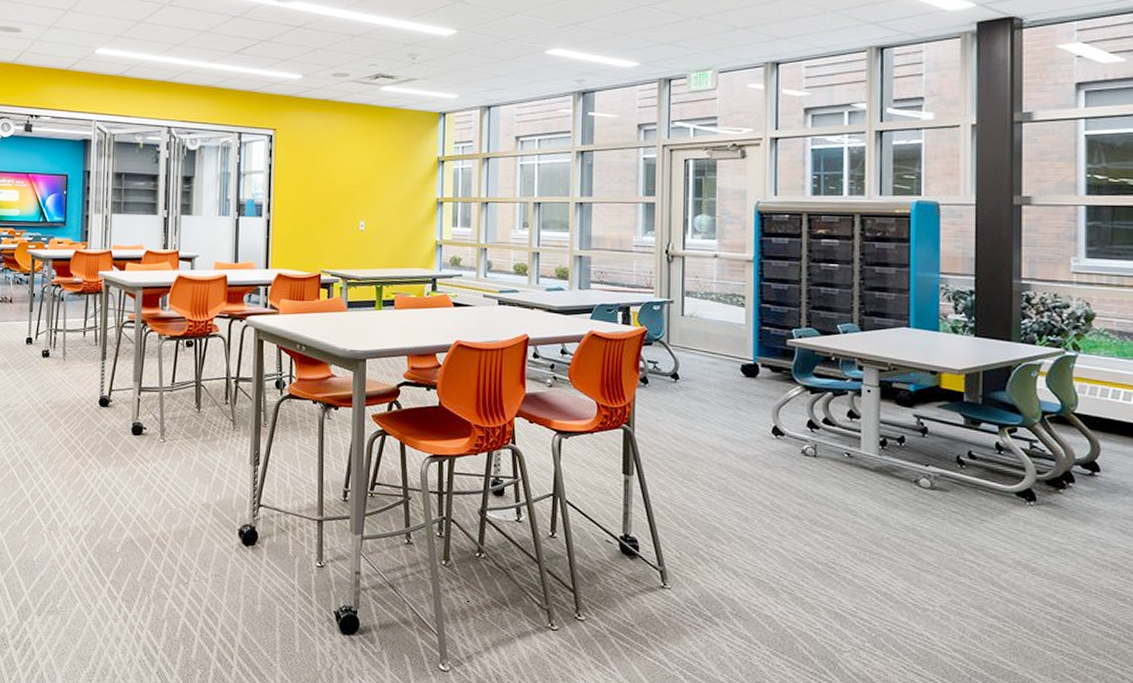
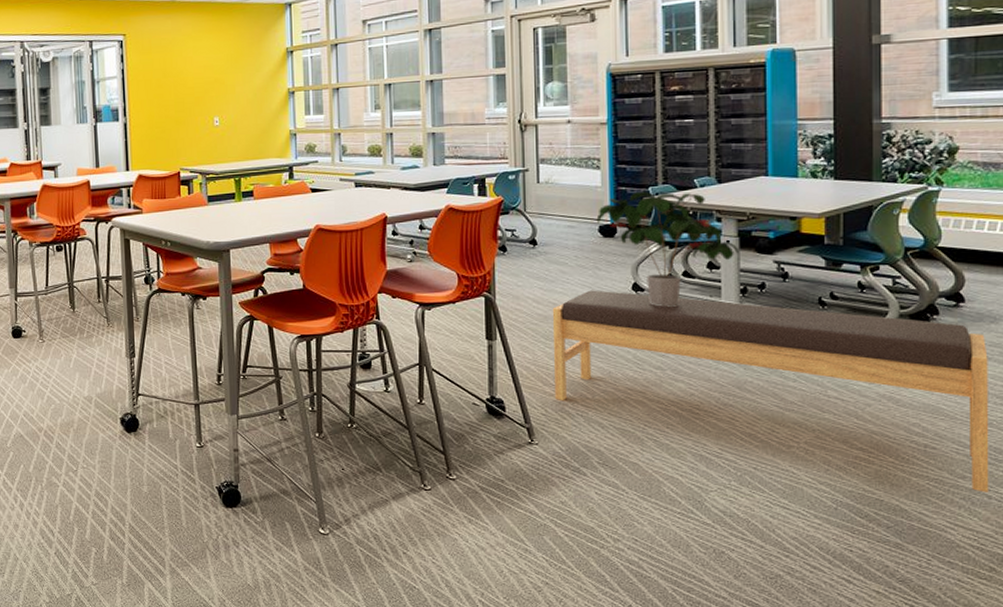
bench: none [690,430,1123,672] -> present [552,290,989,492]
potted plant: none [739,332,879,454] -> present [596,191,739,307]

